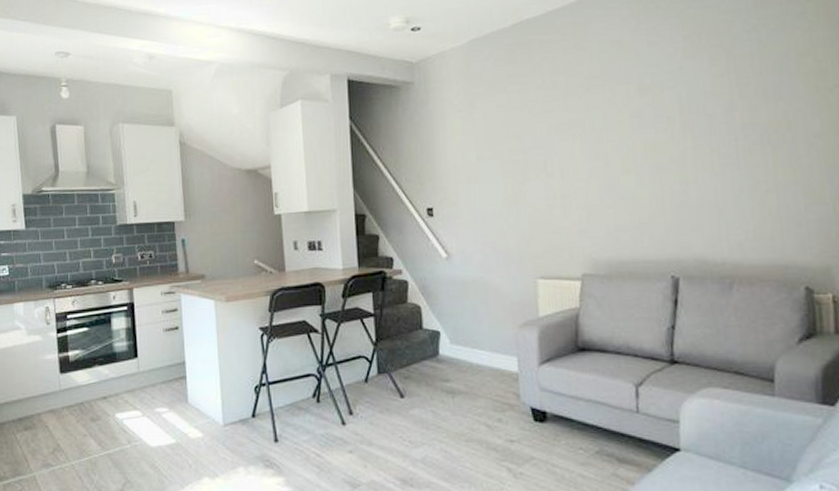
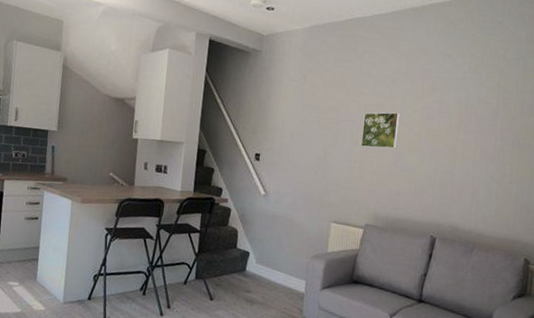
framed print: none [556,127,606,179] -> present [361,112,401,149]

